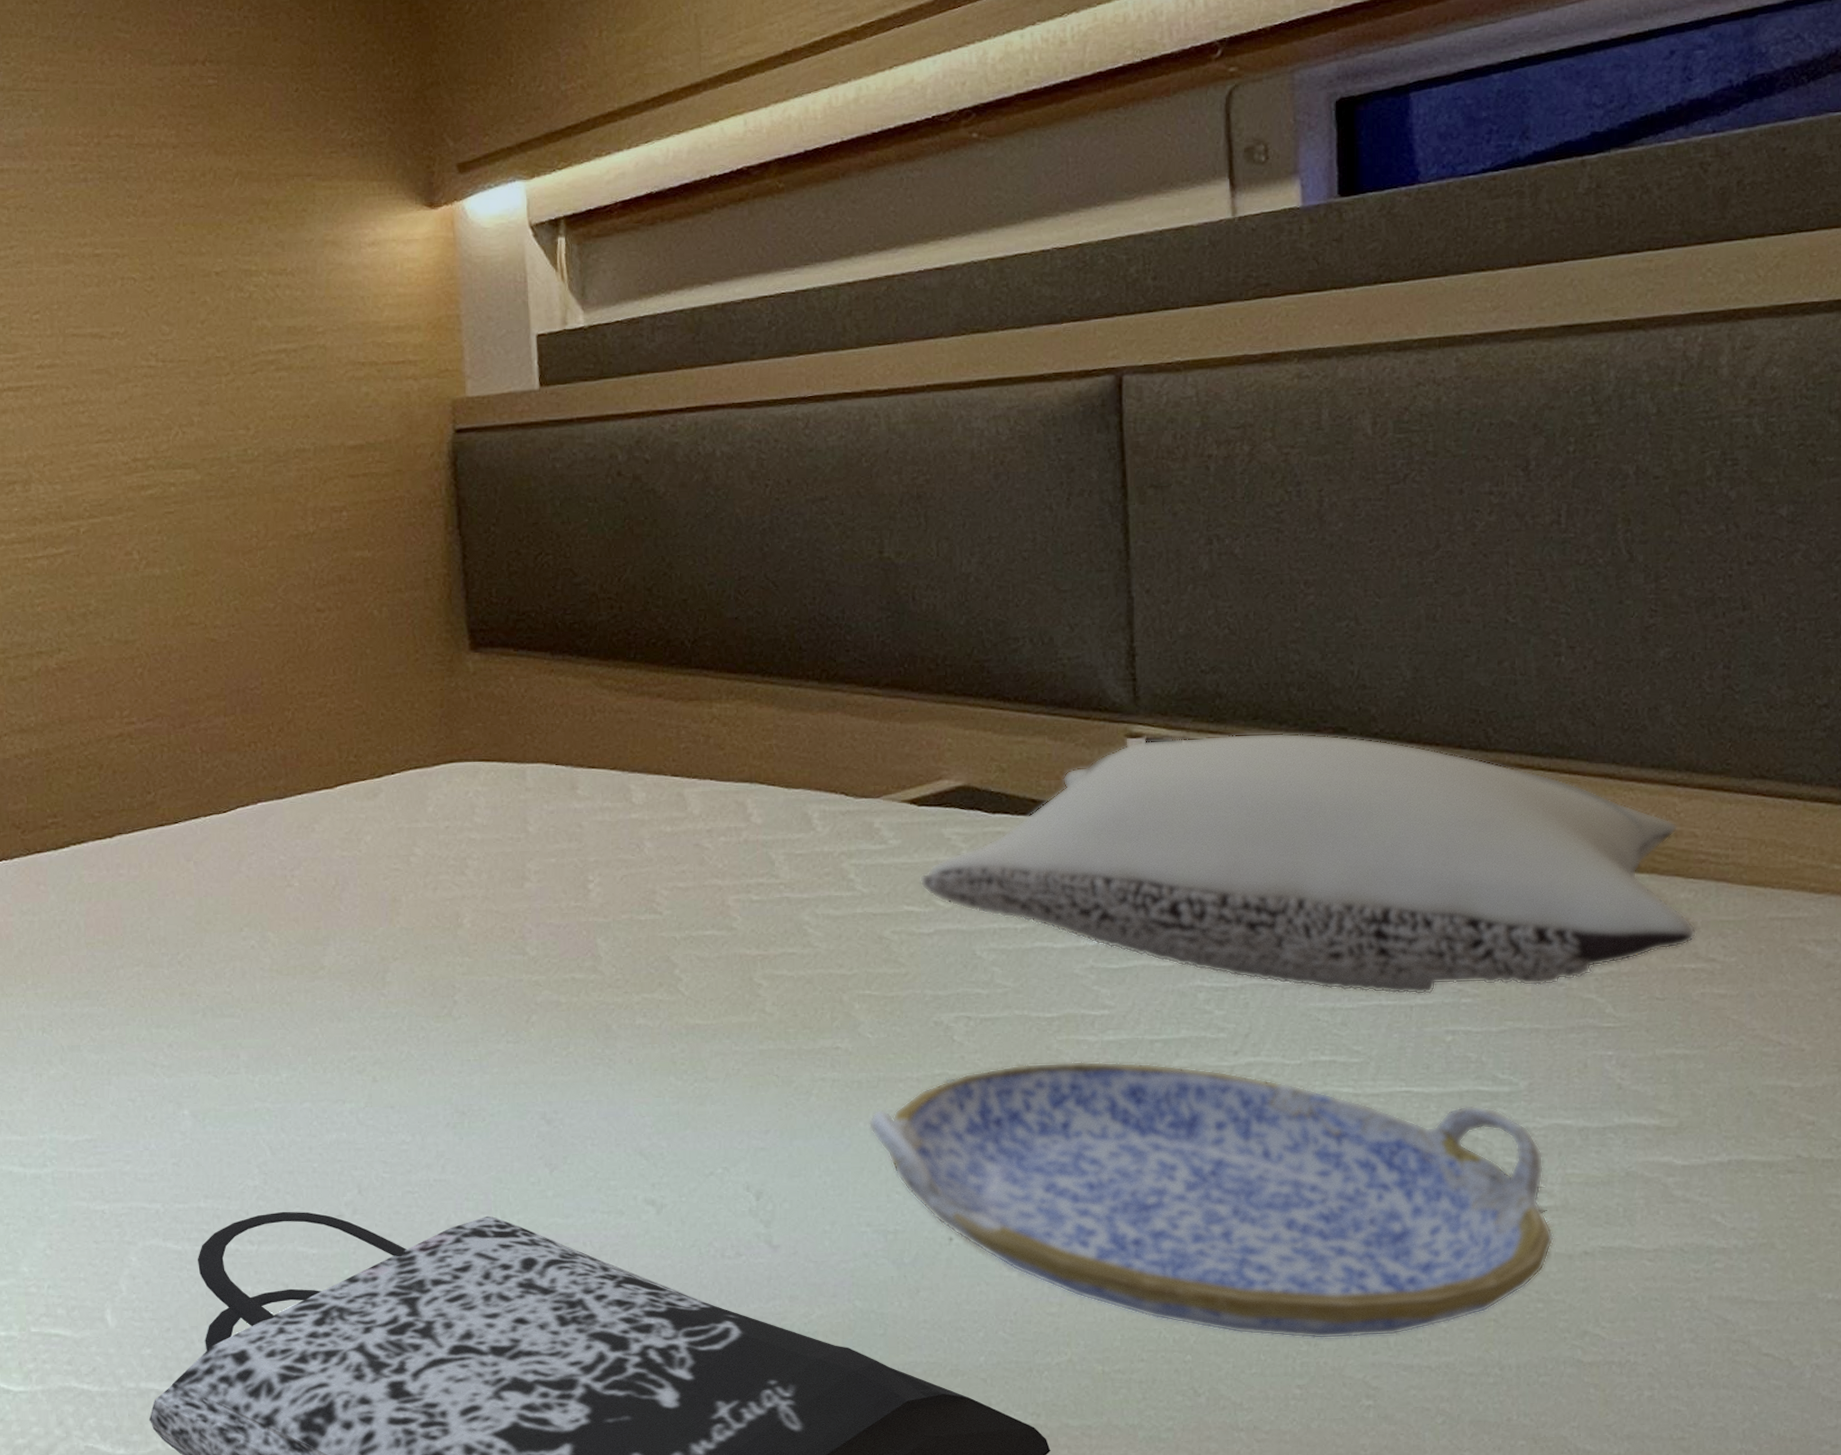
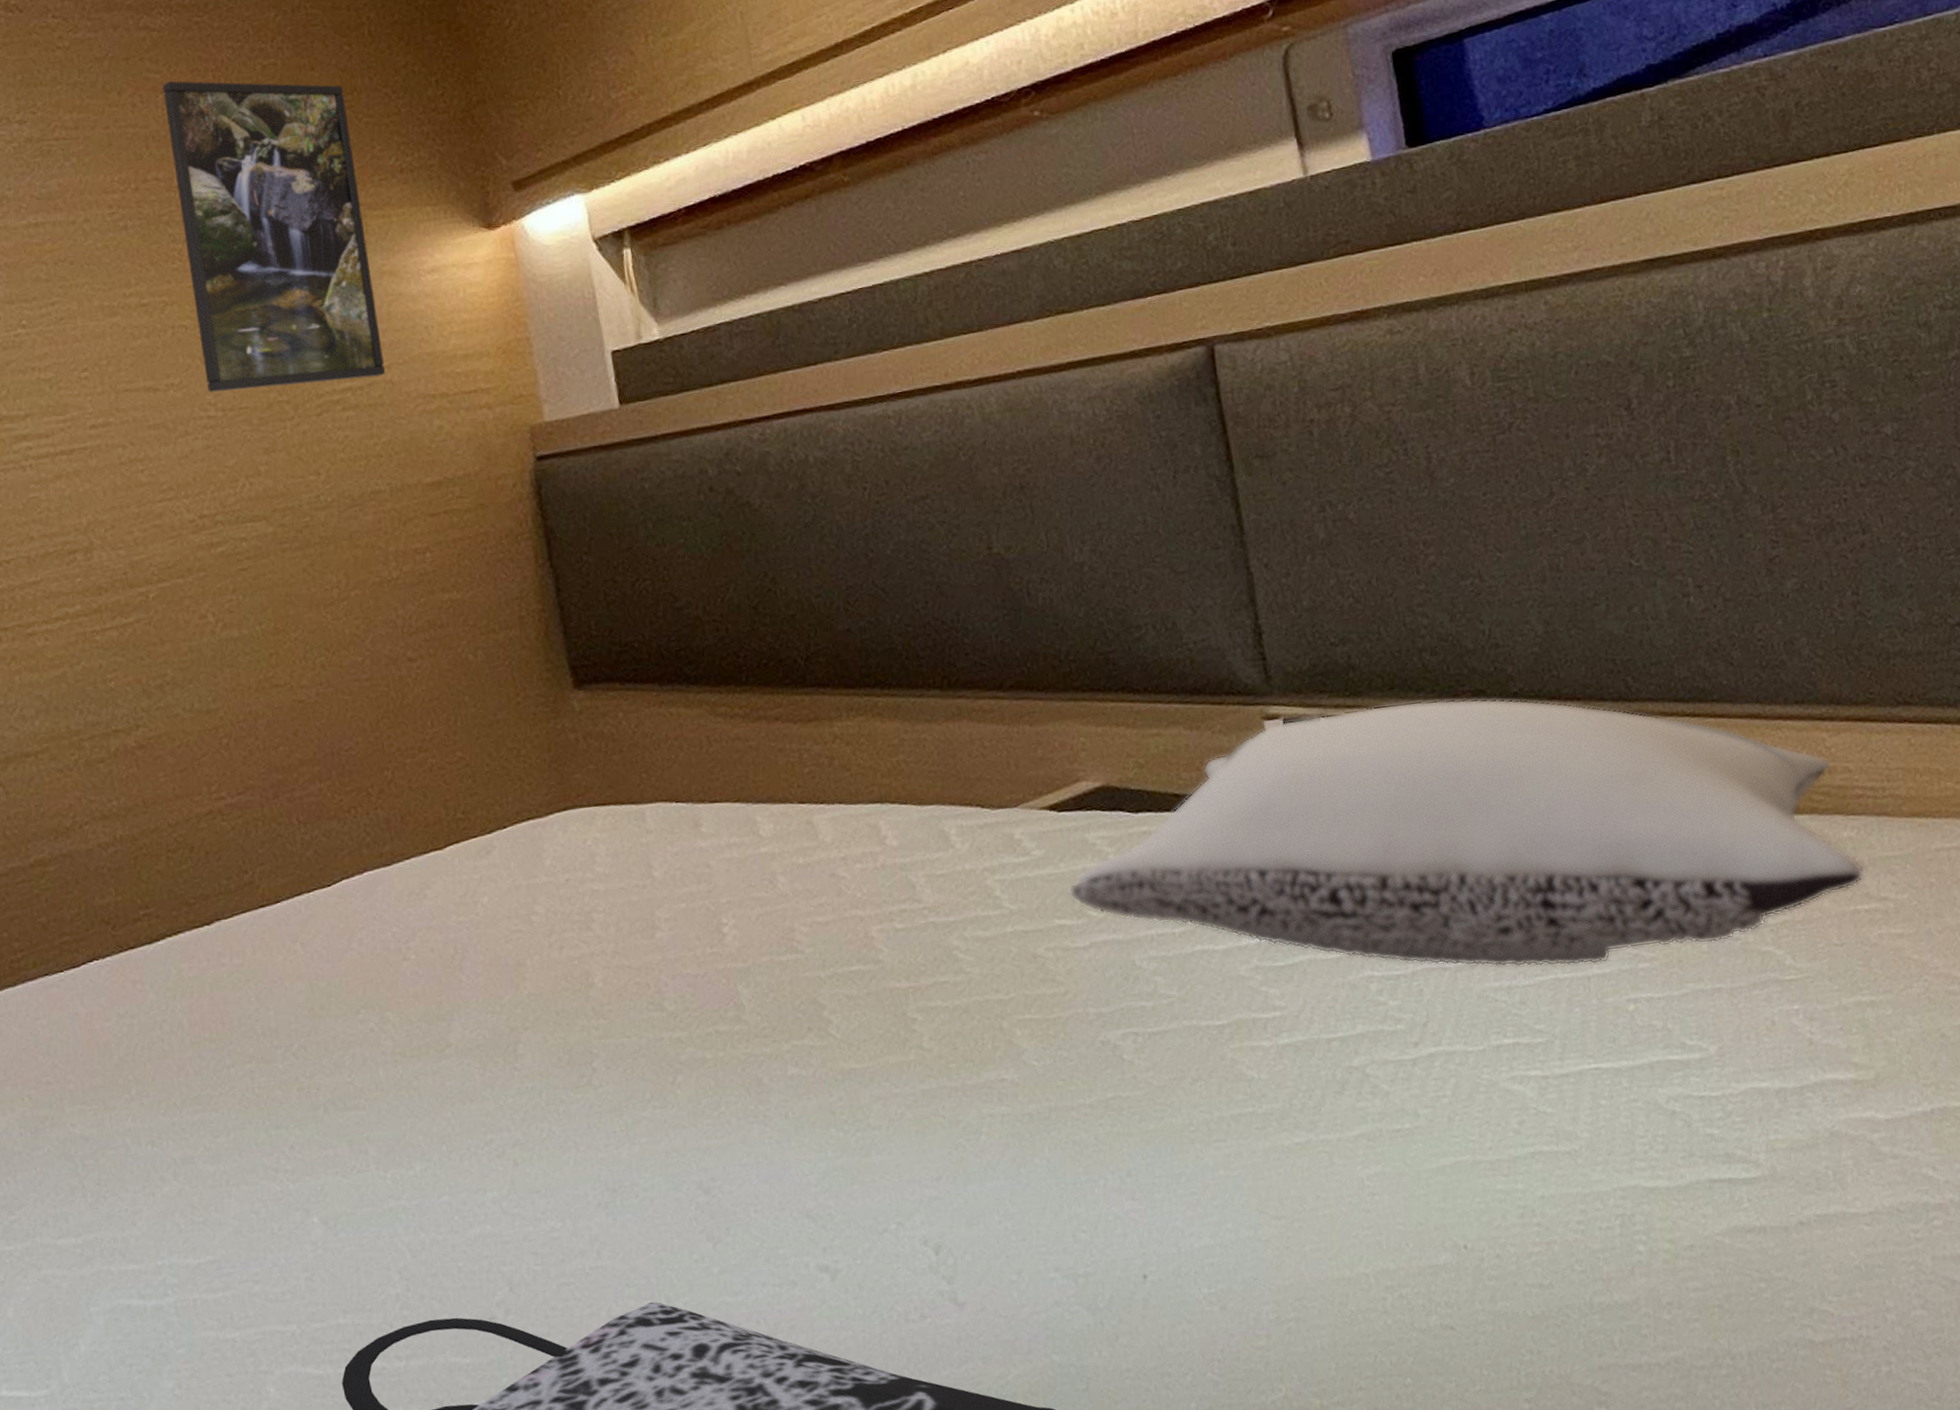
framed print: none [131,42,319,344] -> present [162,81,385,392]
serving tray: present [869,1060,1554,1339] -> none [1045,1064,1767,1349]

